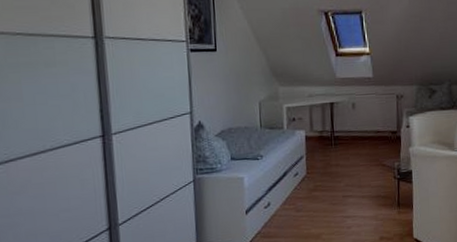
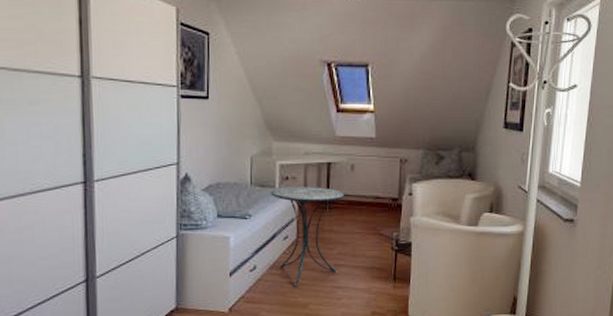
side table: none [279,125,348,219] -> present [270,187,345,287]

